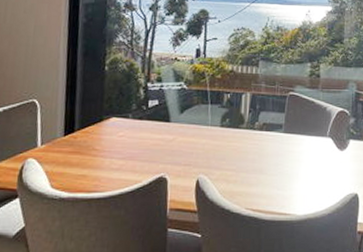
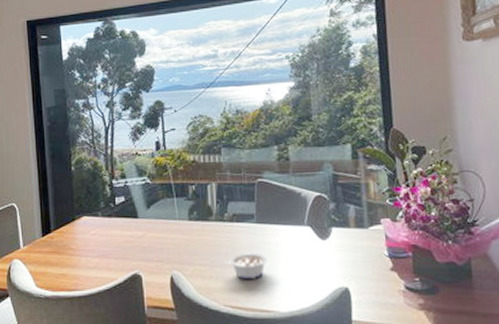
legume: none [249,160,290,184] -> present [223,252,267,279]

